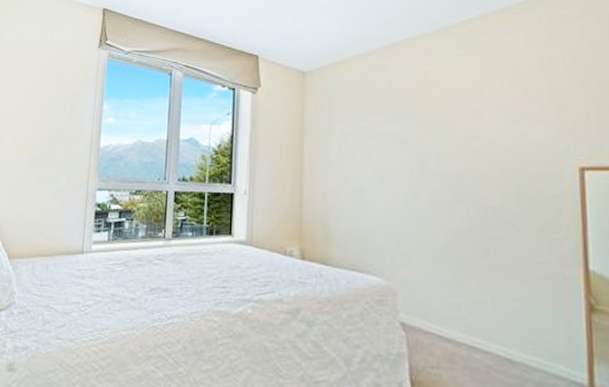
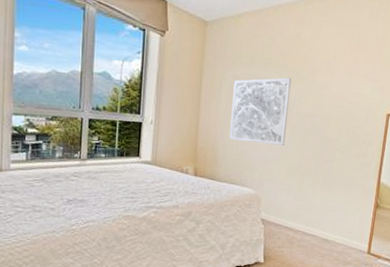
wall art: none [344,128,424,218] -> present [229,77,292,146]

